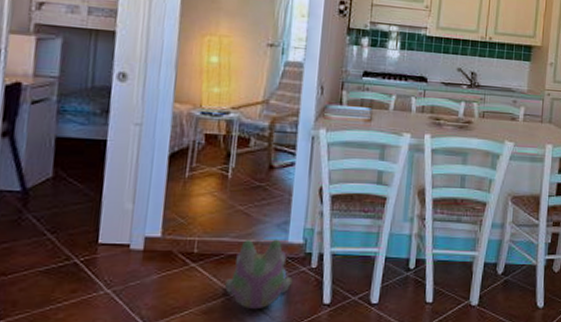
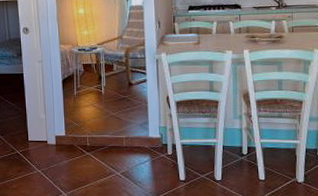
plush toy: present [224,239,293,310] -> none [110,134,156,184]

